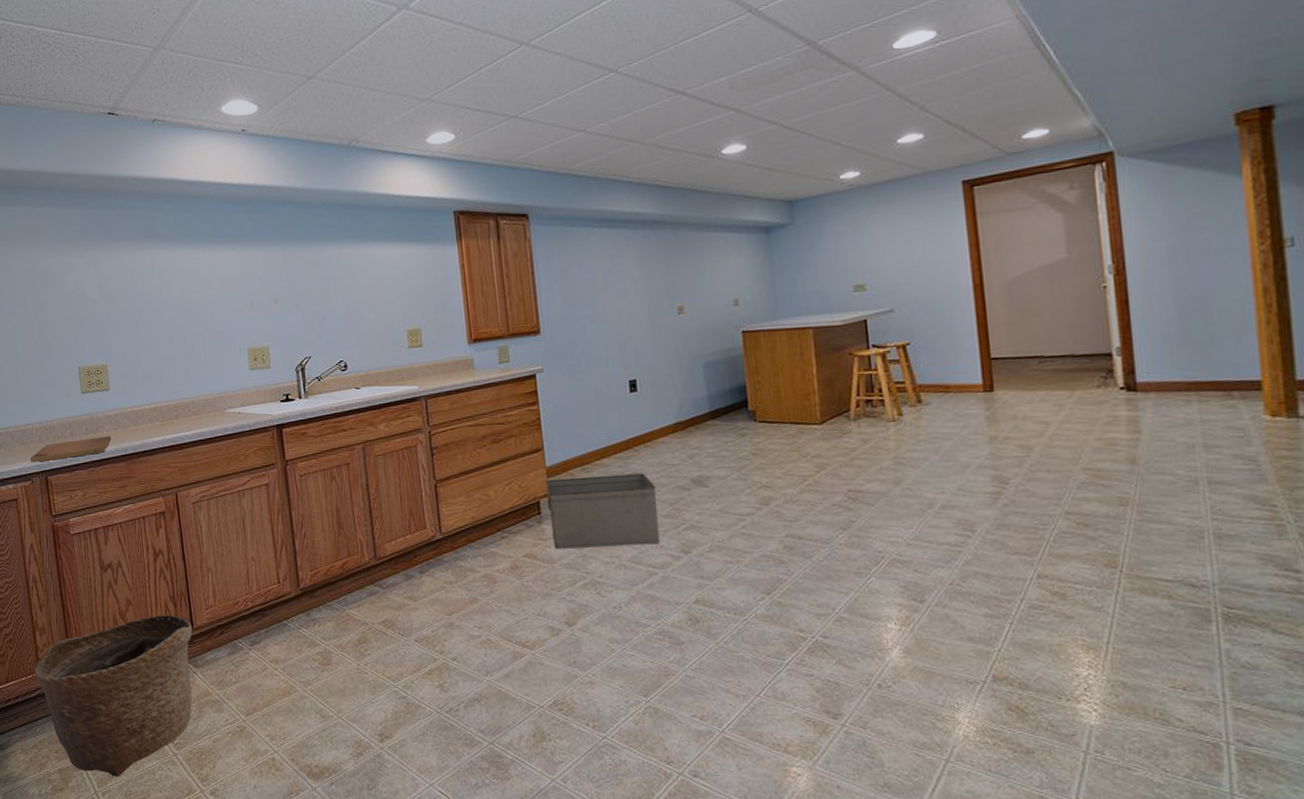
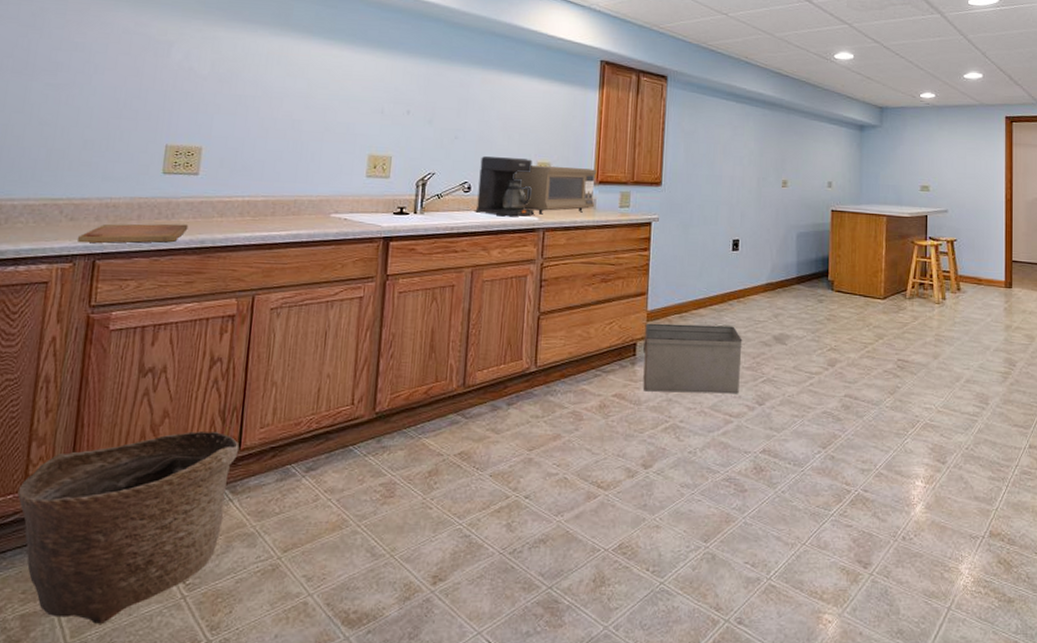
coffee maker: none [351,328,413,390] -> present [475,156,534,217]
microwave: none [386,327,473,383] -> present [514,165,597,215]

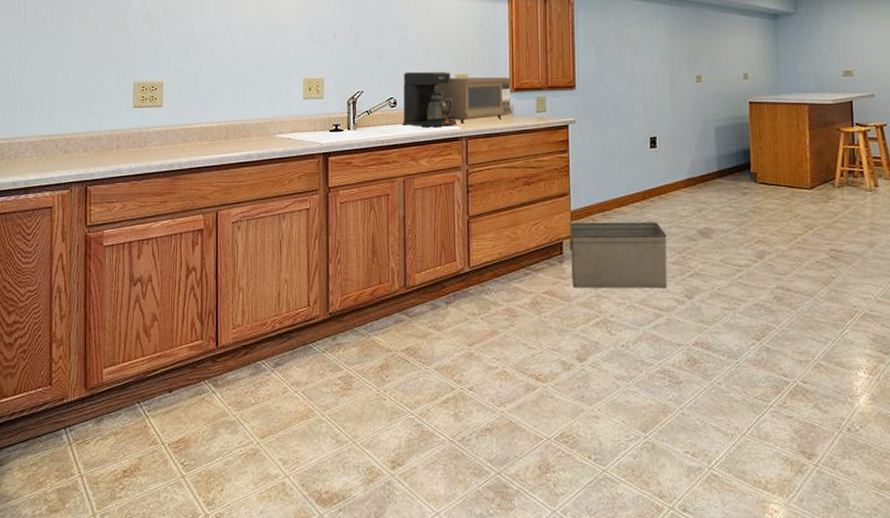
basket: present [17,431,239,624] -> none [45,331,217,498]
cutting board: present [78,223,189,244] -> none [72,151,158,172]

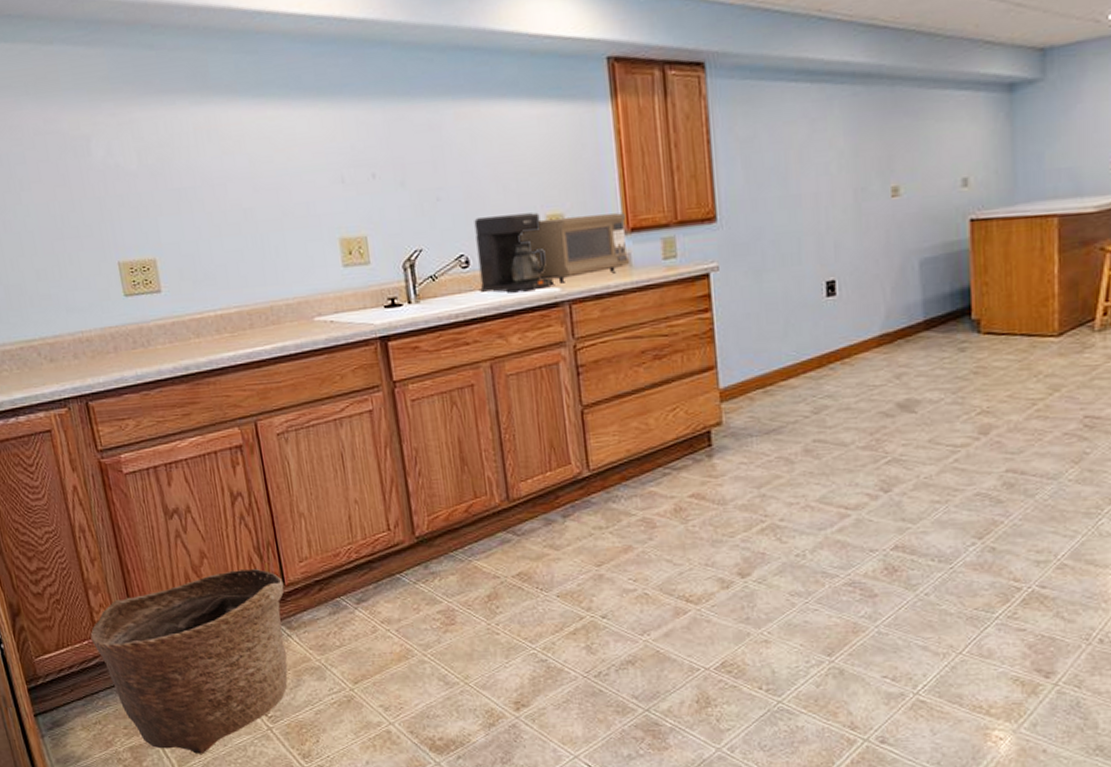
basket: none [45,331,217,498] -> present [90,568,288,754]
storage bin: present [569,222,667,288] -> none [719,396,855,488]

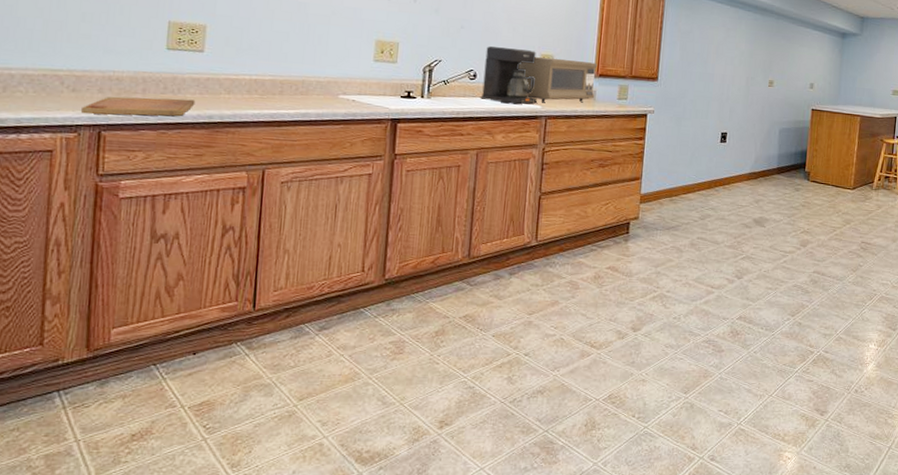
cutting board: none [64,350,168,385] -> present [81,96,196,117]
basket: present [90,568,288,754] -> none [34,293,254,462]

